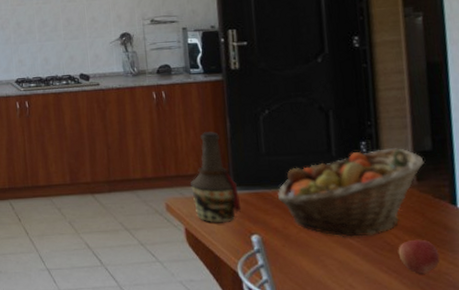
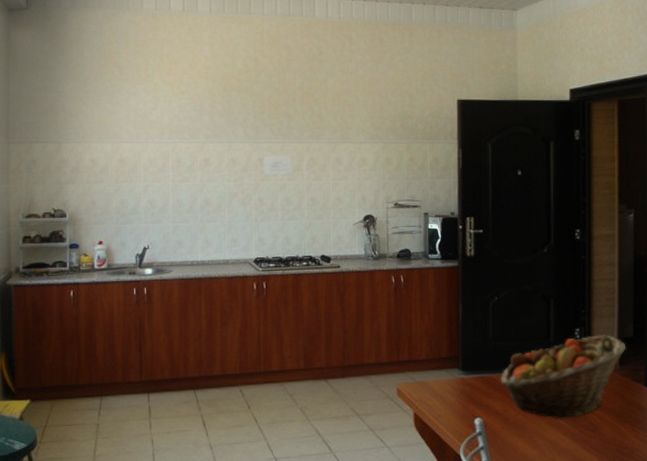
bottle: present [191,131,242,223] -> none [422,317,467,408]
apple: present [398,239,440,274] -> none [600,419,633,451]

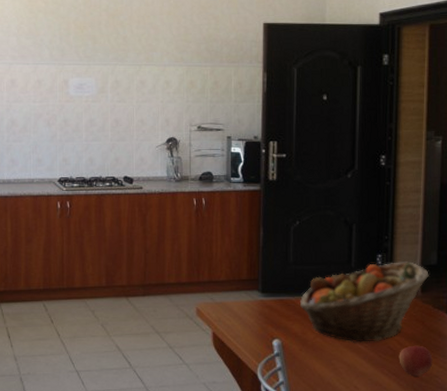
apple: none [600,419,633,451] -> present [399,345,433,377]

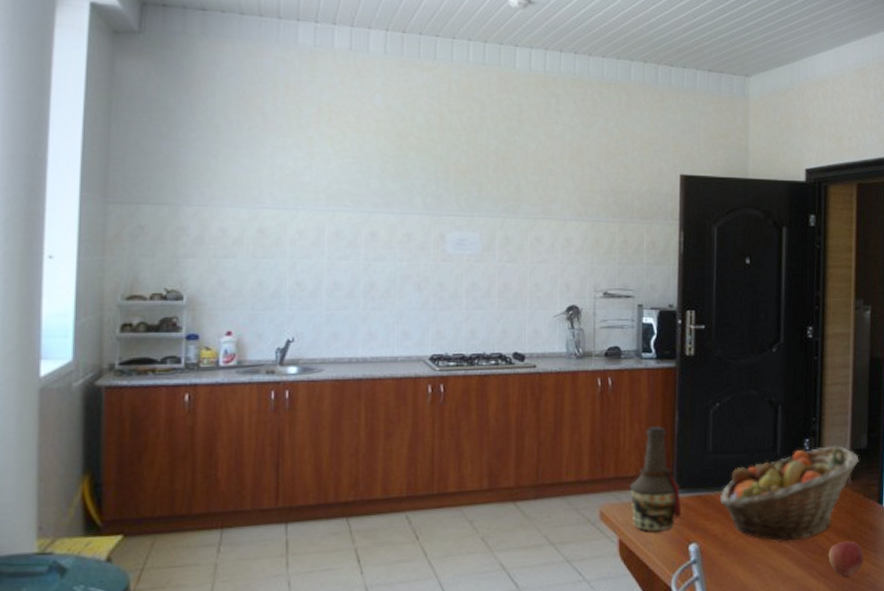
bottle: none [222,240,266,328] -> present [630,426,682,532]

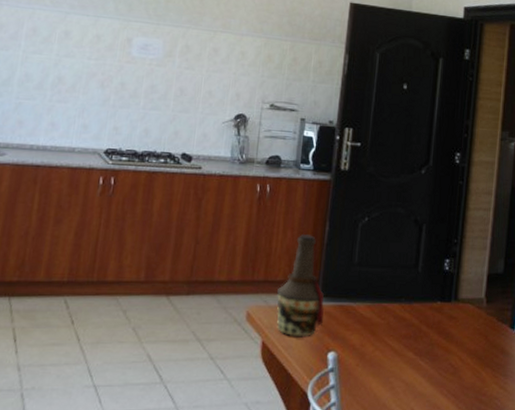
fruit basket: present [721,446,859,542] -> none [361,268,495,358]
apple: present [828,540,864,577] -> none [459,362,494,398]

